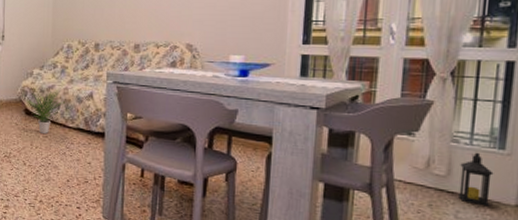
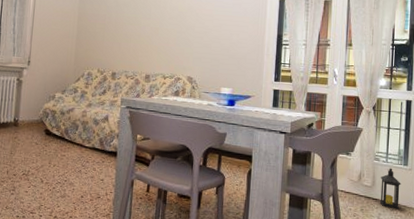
potted plant: present [26,89,65,135] -> none [47,111,83,154]

